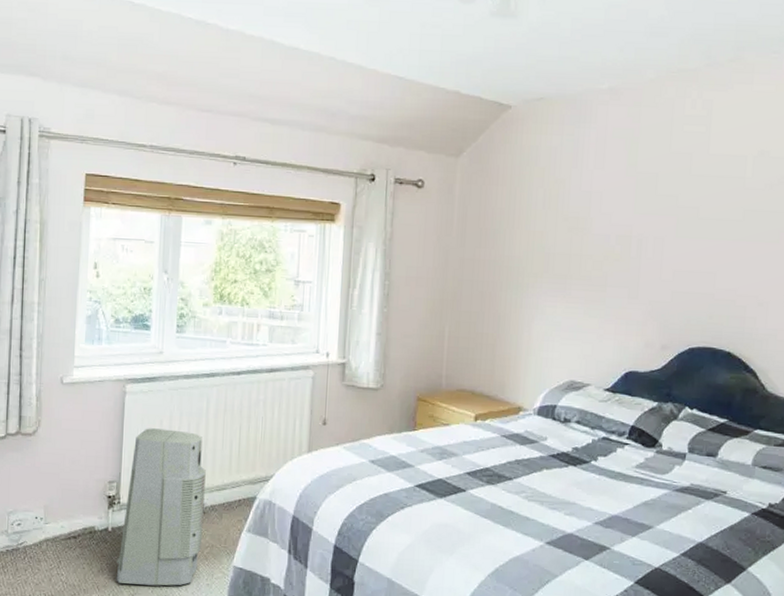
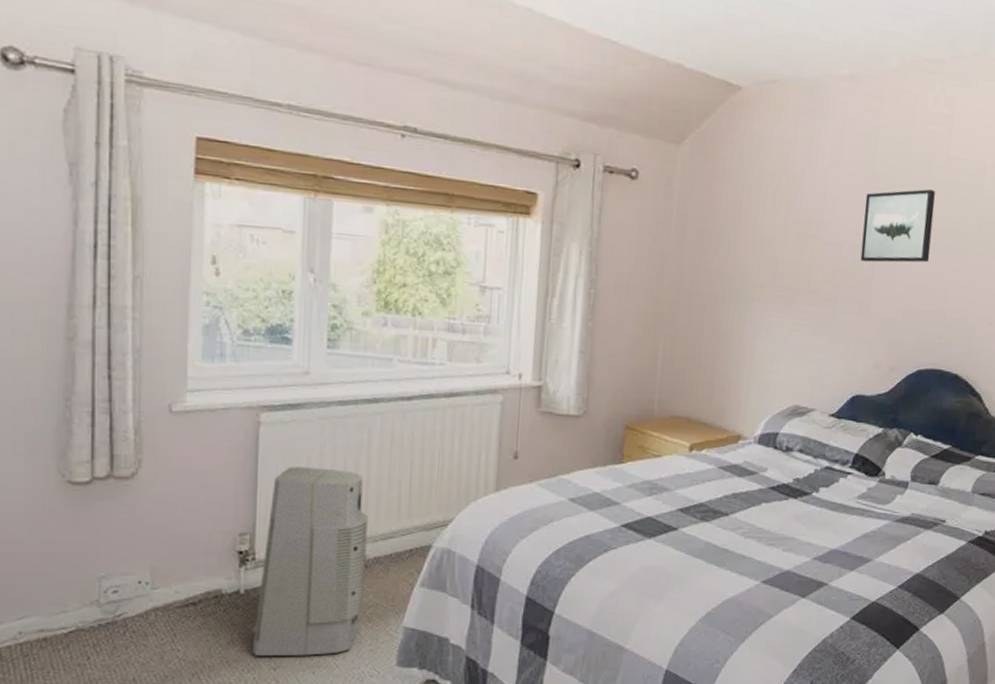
wall art: none [627,182,698,251] -> present [860,188,935,263]

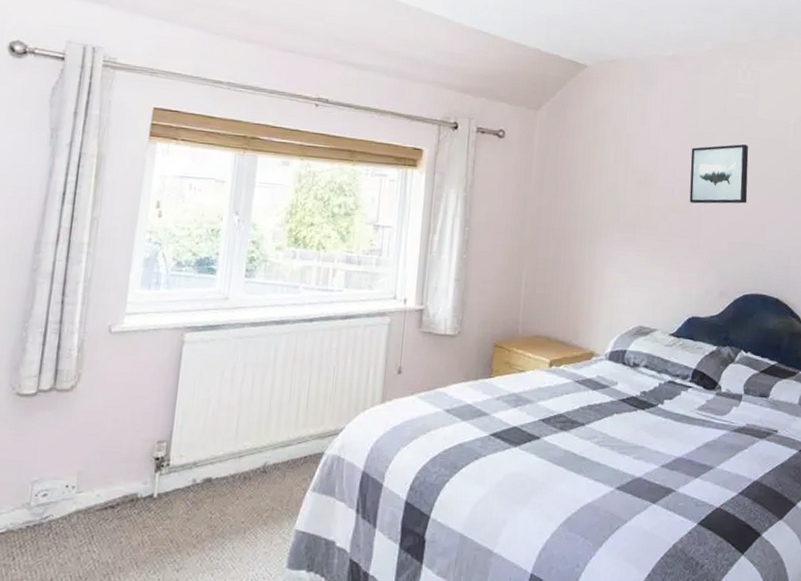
air purifier: present [252,466,368,657] -> none [159,380,270,559]

